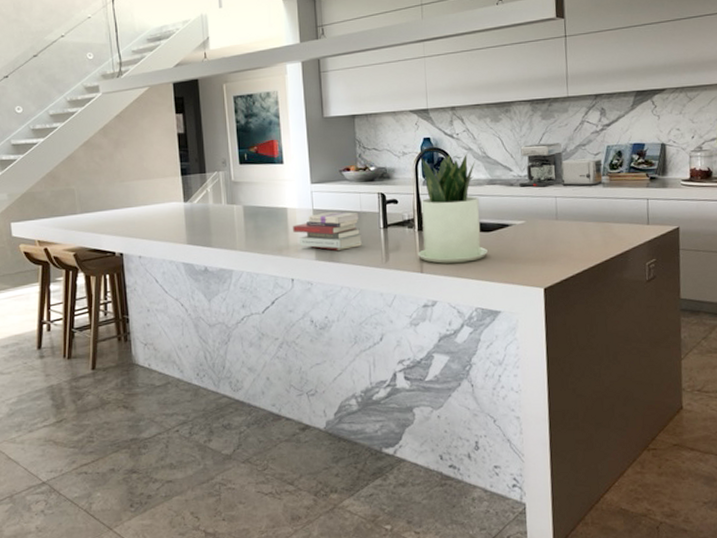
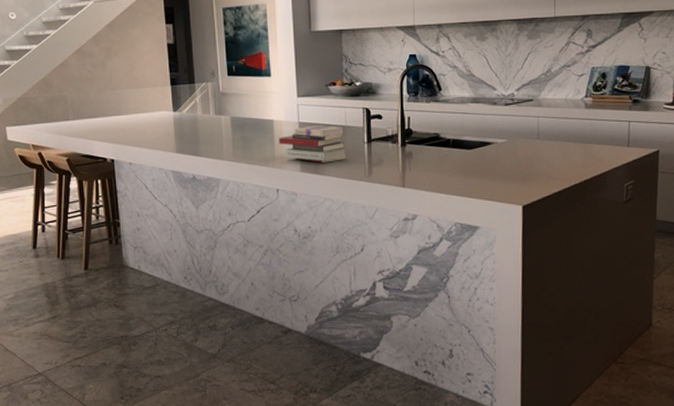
planter: present [418,154,488,264] -> none [400,72,469,179]
coffee maker: present [519,142,563,188] -> none [503,62,547,108]
toaster: present [560,158,603,187] -> none [544,78,587,108]

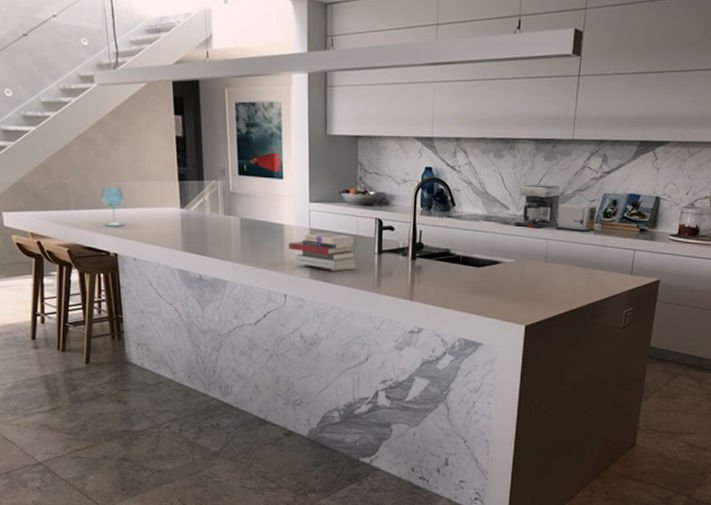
wine glass: none [97,95,120,134] -> present [101,186,124,227]
coffee maker: none [503,62,547,108] -> present [514,183,560,230]
toaster: none [544,78,587,108] -> present [555,202,597,233]

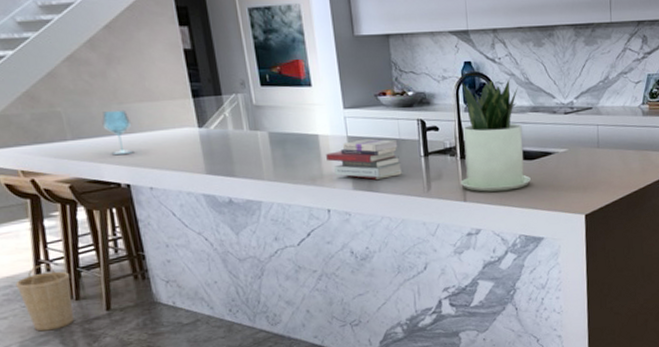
basket: none [15,317,59,376] -> present [15,265,74,332]
planter: none [409,186,476,294] -> present [461,80,531,192]
coffee maker: present [514,183,560,230] -> none [562,69,605,116]
toaster: present [555,202,597,233] -> none [602,86,643,116]

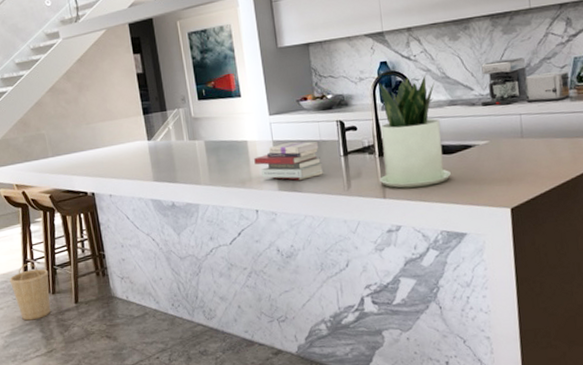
wine glass: present [102,109,134,155] -> none [74,129,98,168]
coffee maker: none [562,69,605,116] -> present [481,57,528,107]
toaster: none [602,86,643,116] -> present [524,71,571,104]

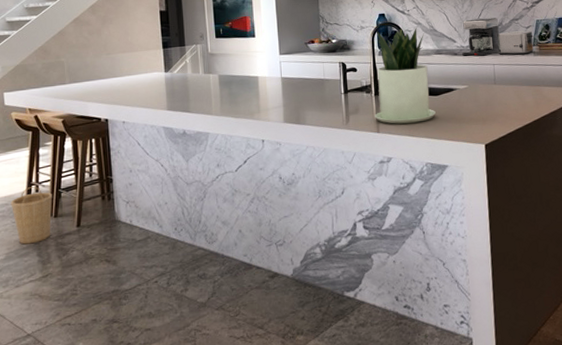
books: present [254,141,323,181] -> none [263,79,325,115]

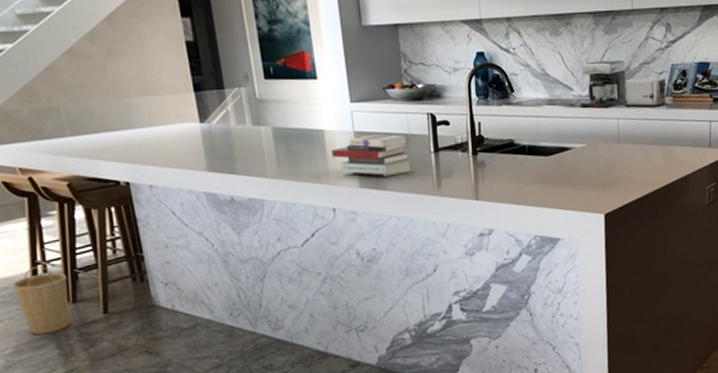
books: none [263,79,325,115] -> present [332,134,411,178]
planter: present [375,28,436,124] -> none [473,71,547,190]

